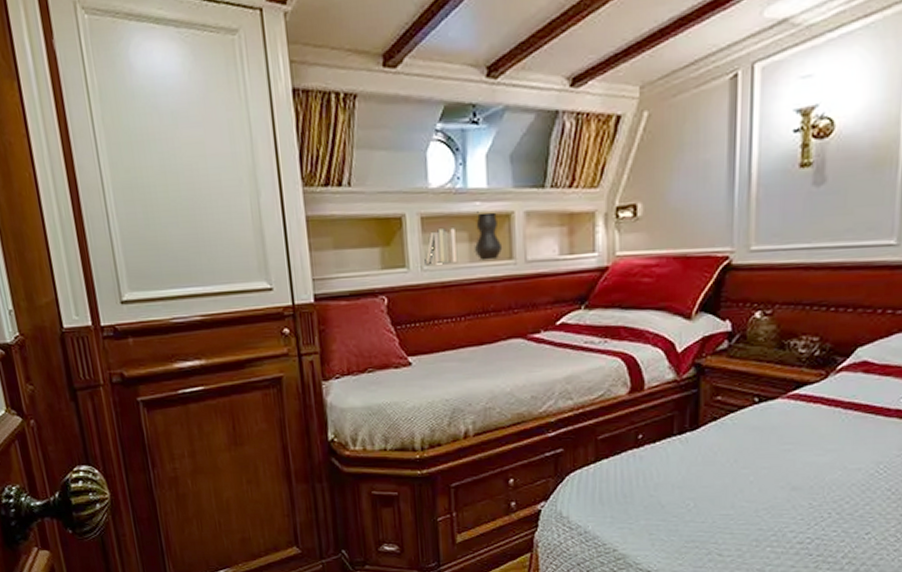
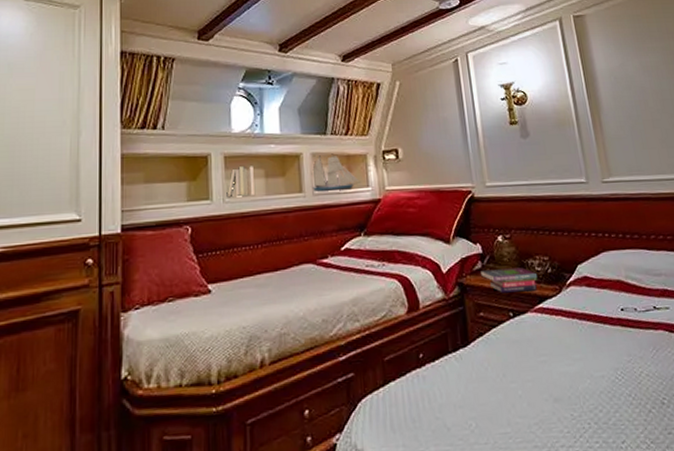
vase: present [475,210,501,261] -> none [270,152,293,194]
model ship: none [524,211,584,258] -> present [311,153,360,191]
books: none [726,348,800,377] -> present [481,267,538,294]

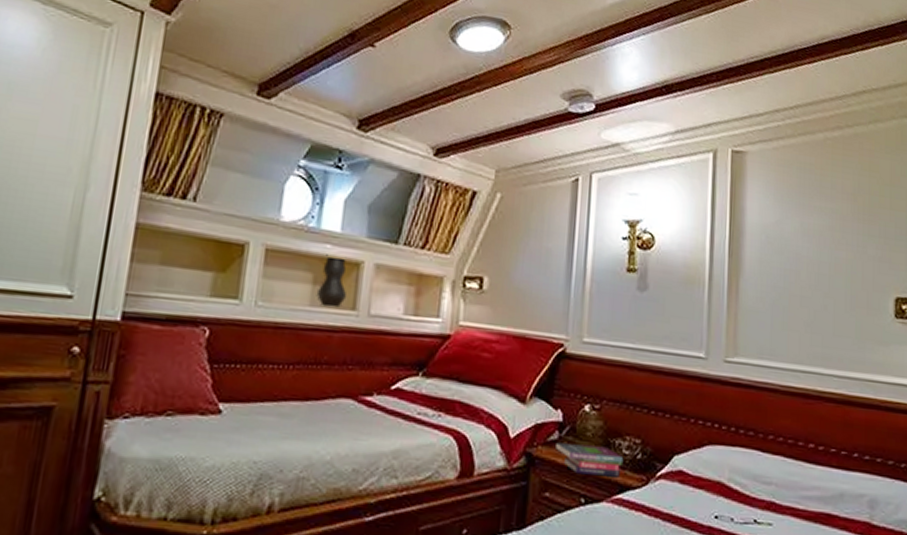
books: present [228,166,254,196] -> none [262,264,300,303]
vase: none [270,152,293,194] -> present [317,254,347,308]
model ship: present [311,153,360,191] -> none [368,268,430,317]

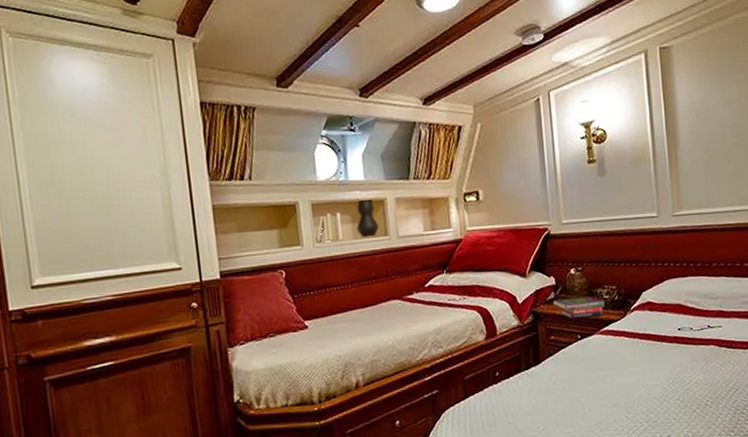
books: none [262,264,300,303] -> present [317,212,343,242]

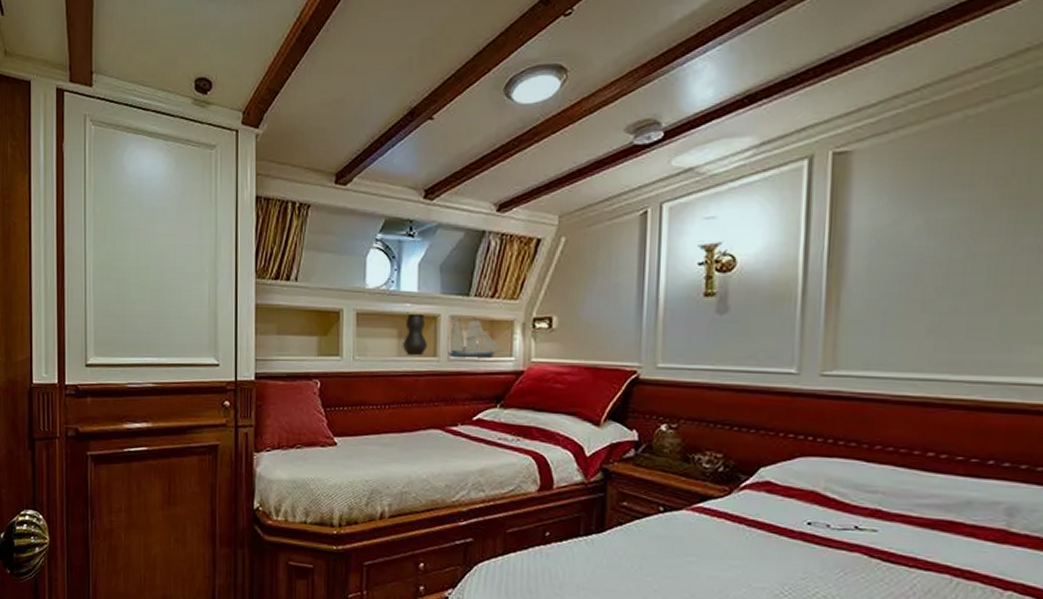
books: present [317,212,343,242] -> none [358,324,386,355]
model ship: none [395,197,442,234] -> present [447,317,503,358]
books: present [553,296,605,319] -> none [632,459,704,489]

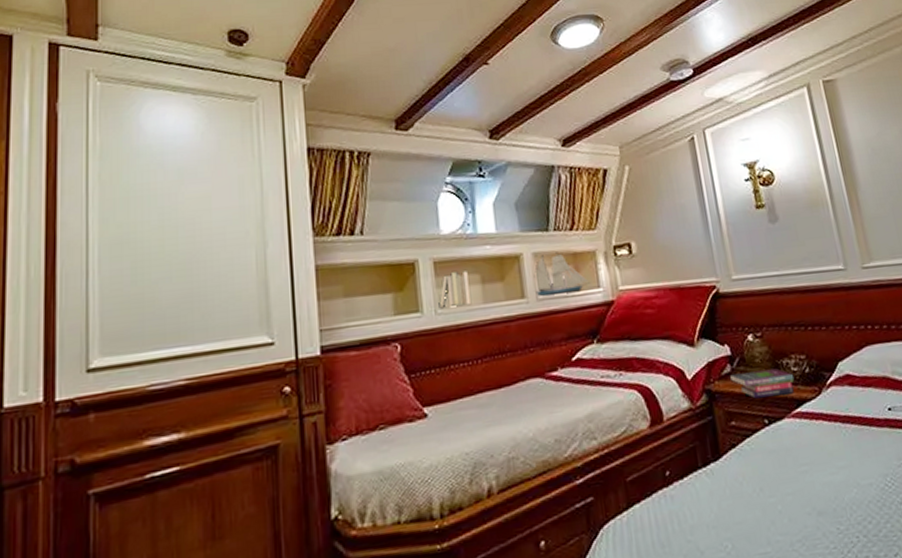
books: none [358,324,386,355] -> present [440,271,471,307]
vase: present [403,312,427,356] -> none [488,253,513,301]
books: none [632,459,704,489] -> present [730,368,795,399]

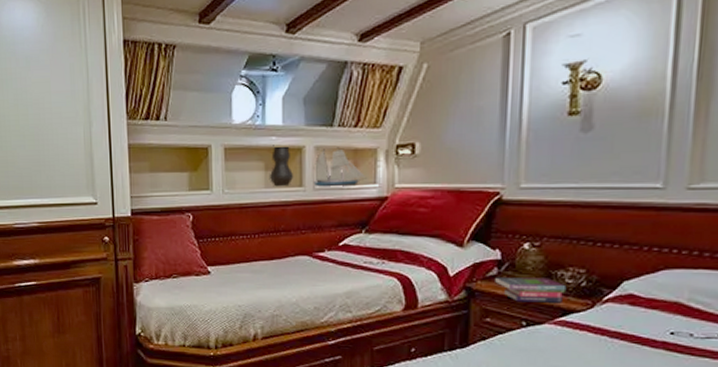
books: present [440,271,471,307] -> none [227,158,253,188]
vase: none [488,253,513,301] -> present [270,144,293,187]

